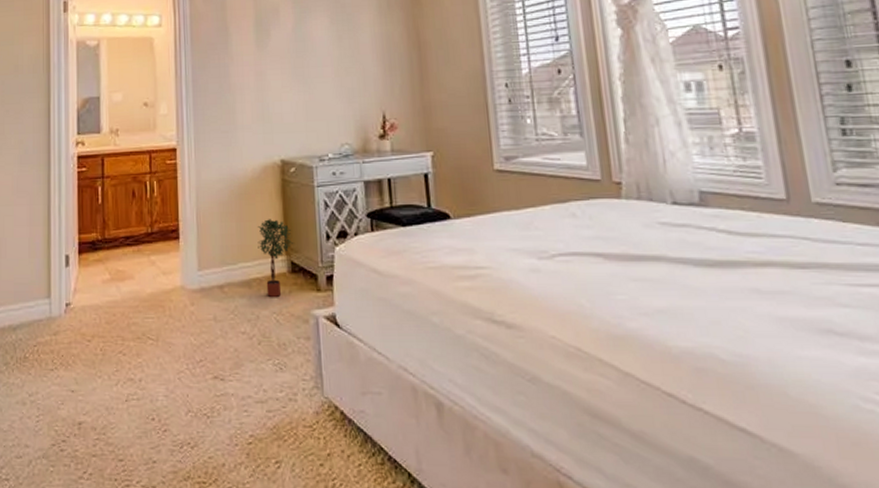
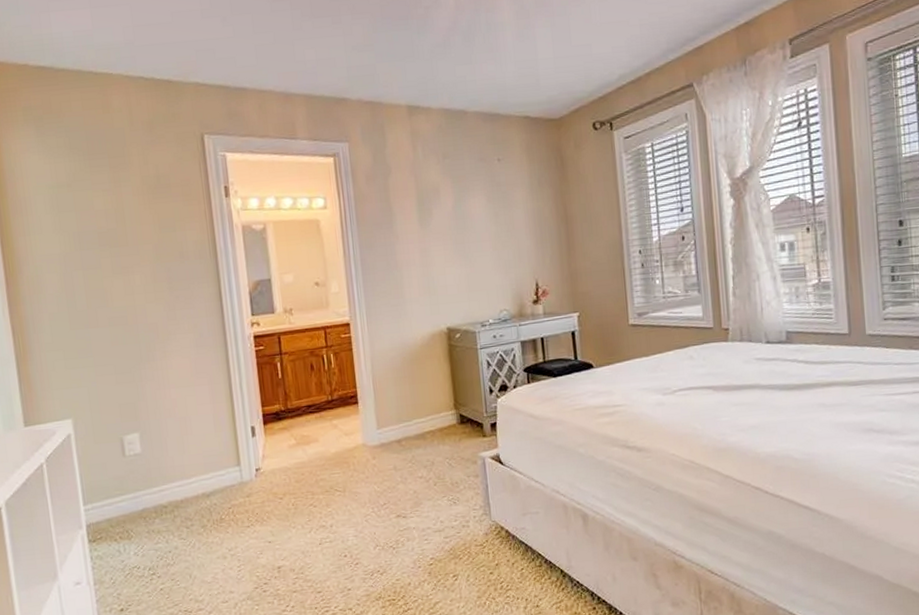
potted tree: present [257,219,294,297] -> none [429,380,462,445]

